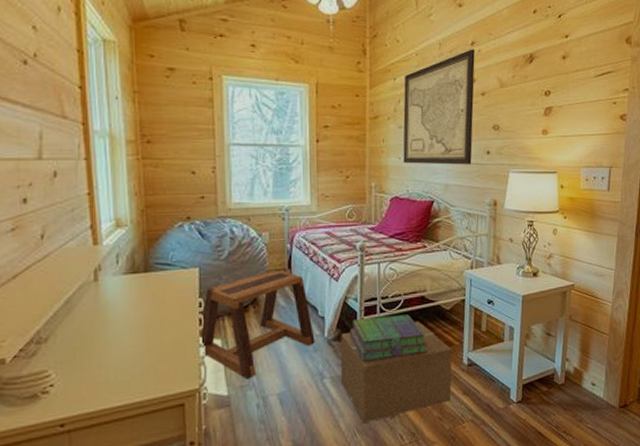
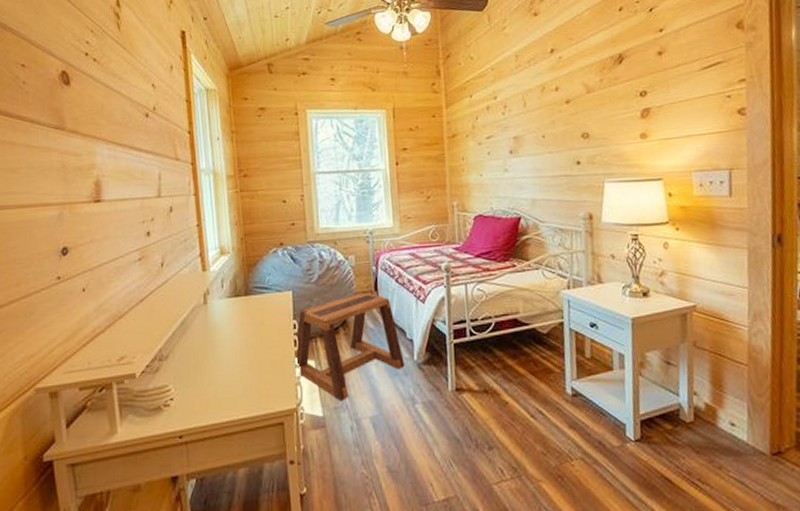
cardboard box: present [340,321,452,424] -> none [430,345,555,454]
stack of books: present [349,315,428,362] -> none [439,338,526,387]
wall art: present [403,49,475,165] -> none [480,56,560,181]

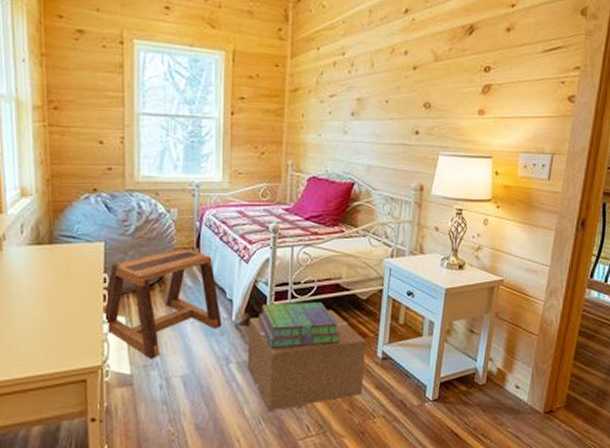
cardboard box: none [430,345,555,454] -> present [247,309,366,412]
stack of books: none [439,338,526,387] -> present [258,302,341,348]

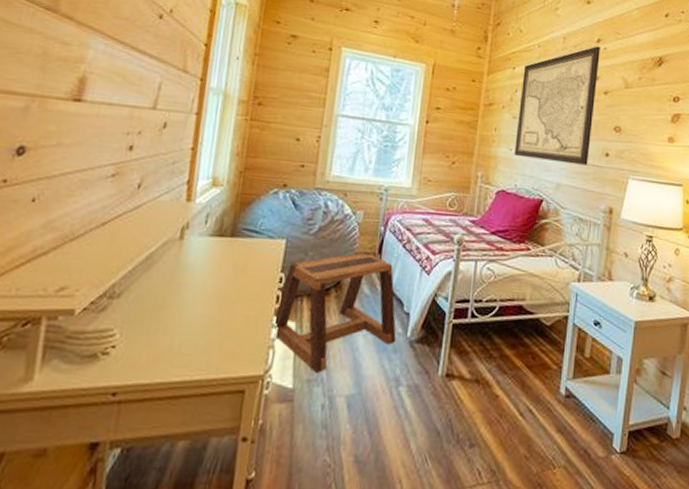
cardboard box: present [247,309,366,412] -> none [418,333,548,449]
stack of books: present [258,302,341,348] -> none [434,322,522,374]
wall art: none [323,17,408,145] -> present [514,46,600,166]

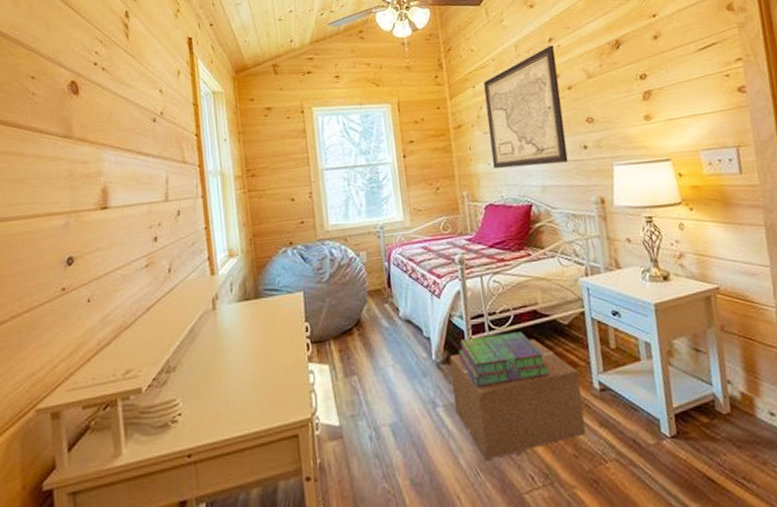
stool: present [272,252,396,373] -> none [308,289,423,408]
cardboard box: none [418,333,548,449] -> present [449,338,586,461]
stack of books: none [434,322,522,374] -> present [457,332,550,387]

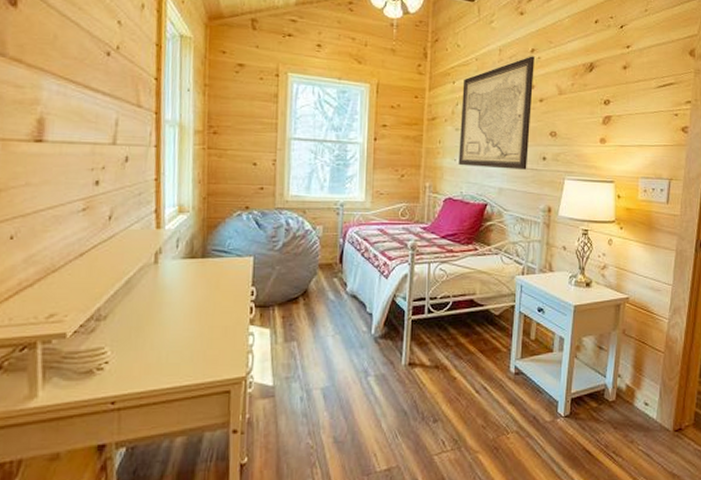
cardboard box: present [449,338,586,461] -> none [385,324,499,426]
stack of books: present [457,332,550,387] -> none [396,317,475,362]

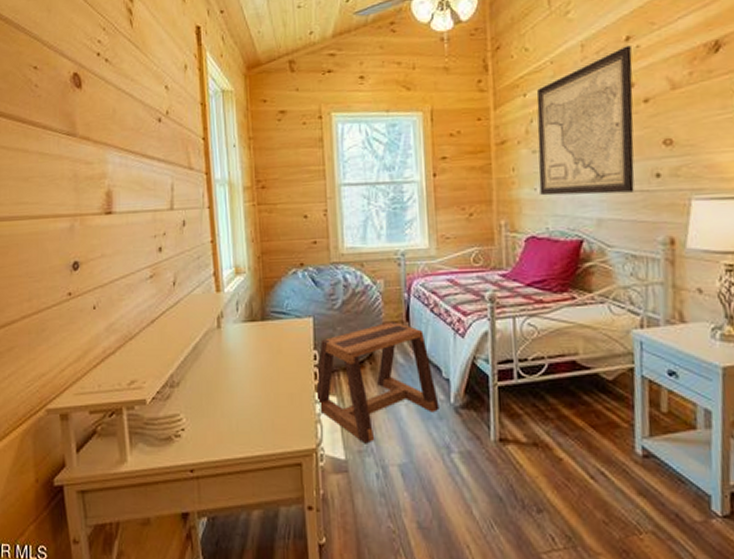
stool: none [249,263,362,371] -> present [315,321,440,444]

